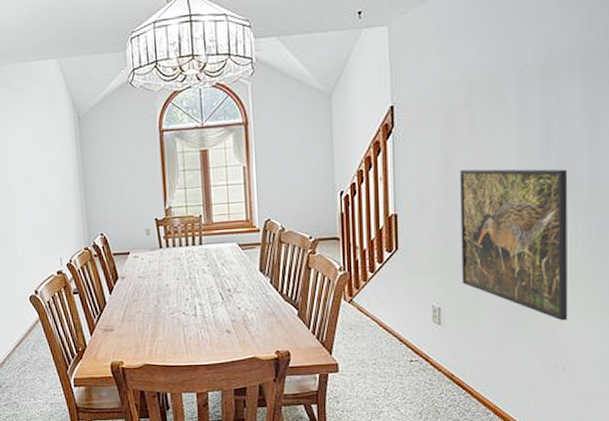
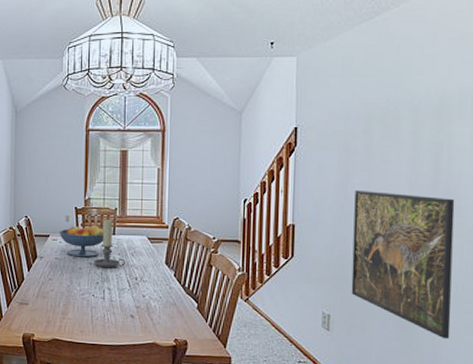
fruit bowl: none [139,235,190,274] -> present [59,224,103,258]
candle holder: none [182,228,216,282] -> present [94,219,125,268]

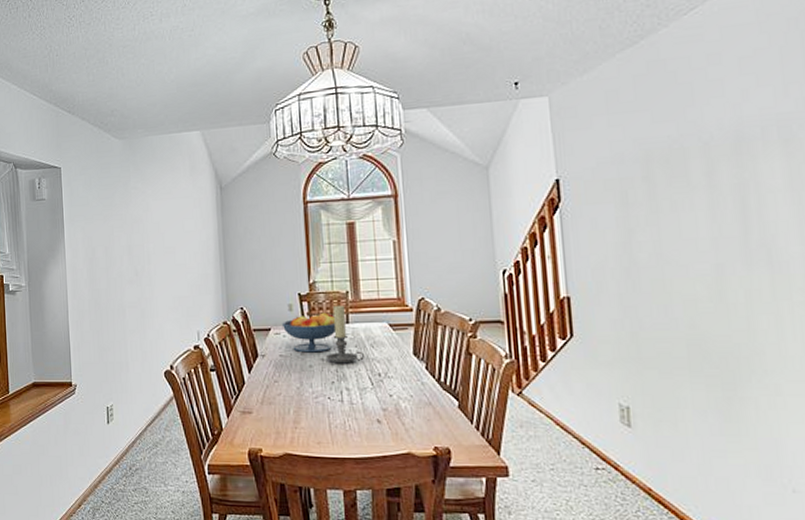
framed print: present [351,189,455,339] -> none [642,248,793,431]

